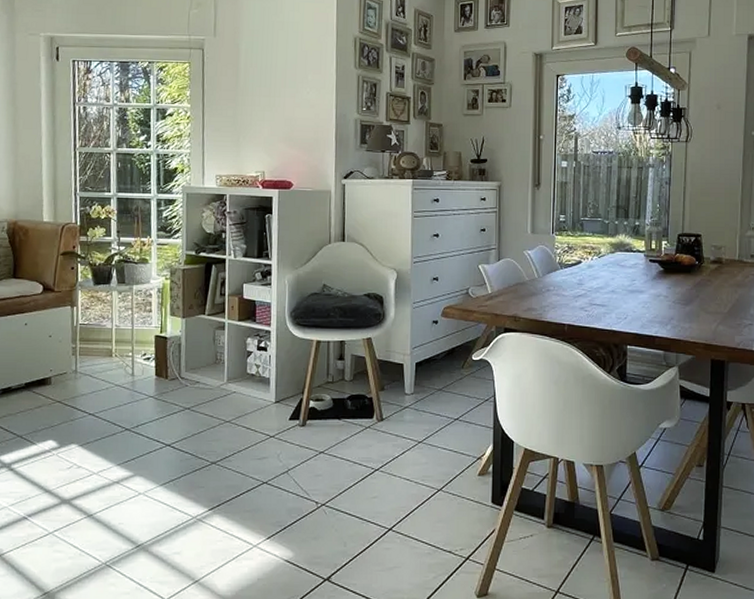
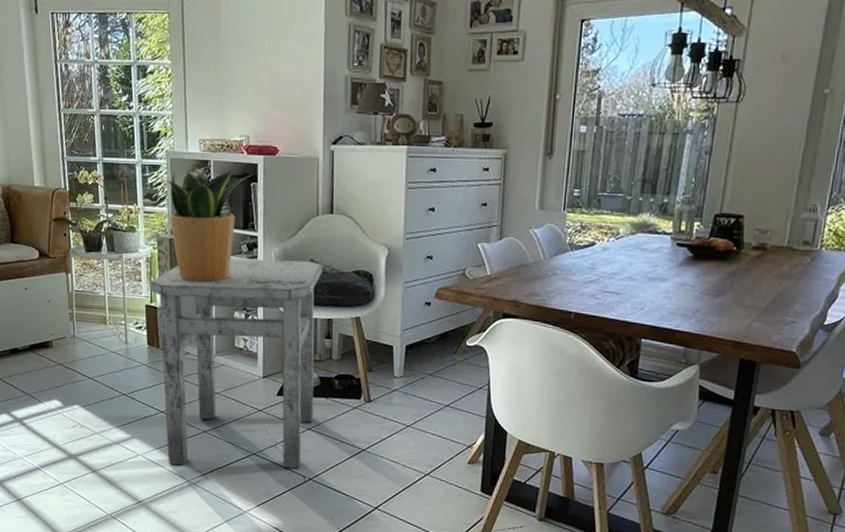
side table: none [160,285,335,501] -> present [149,258,322,469]
potted plant: none [179,201,268,311] -> present [164,168,253,283]

